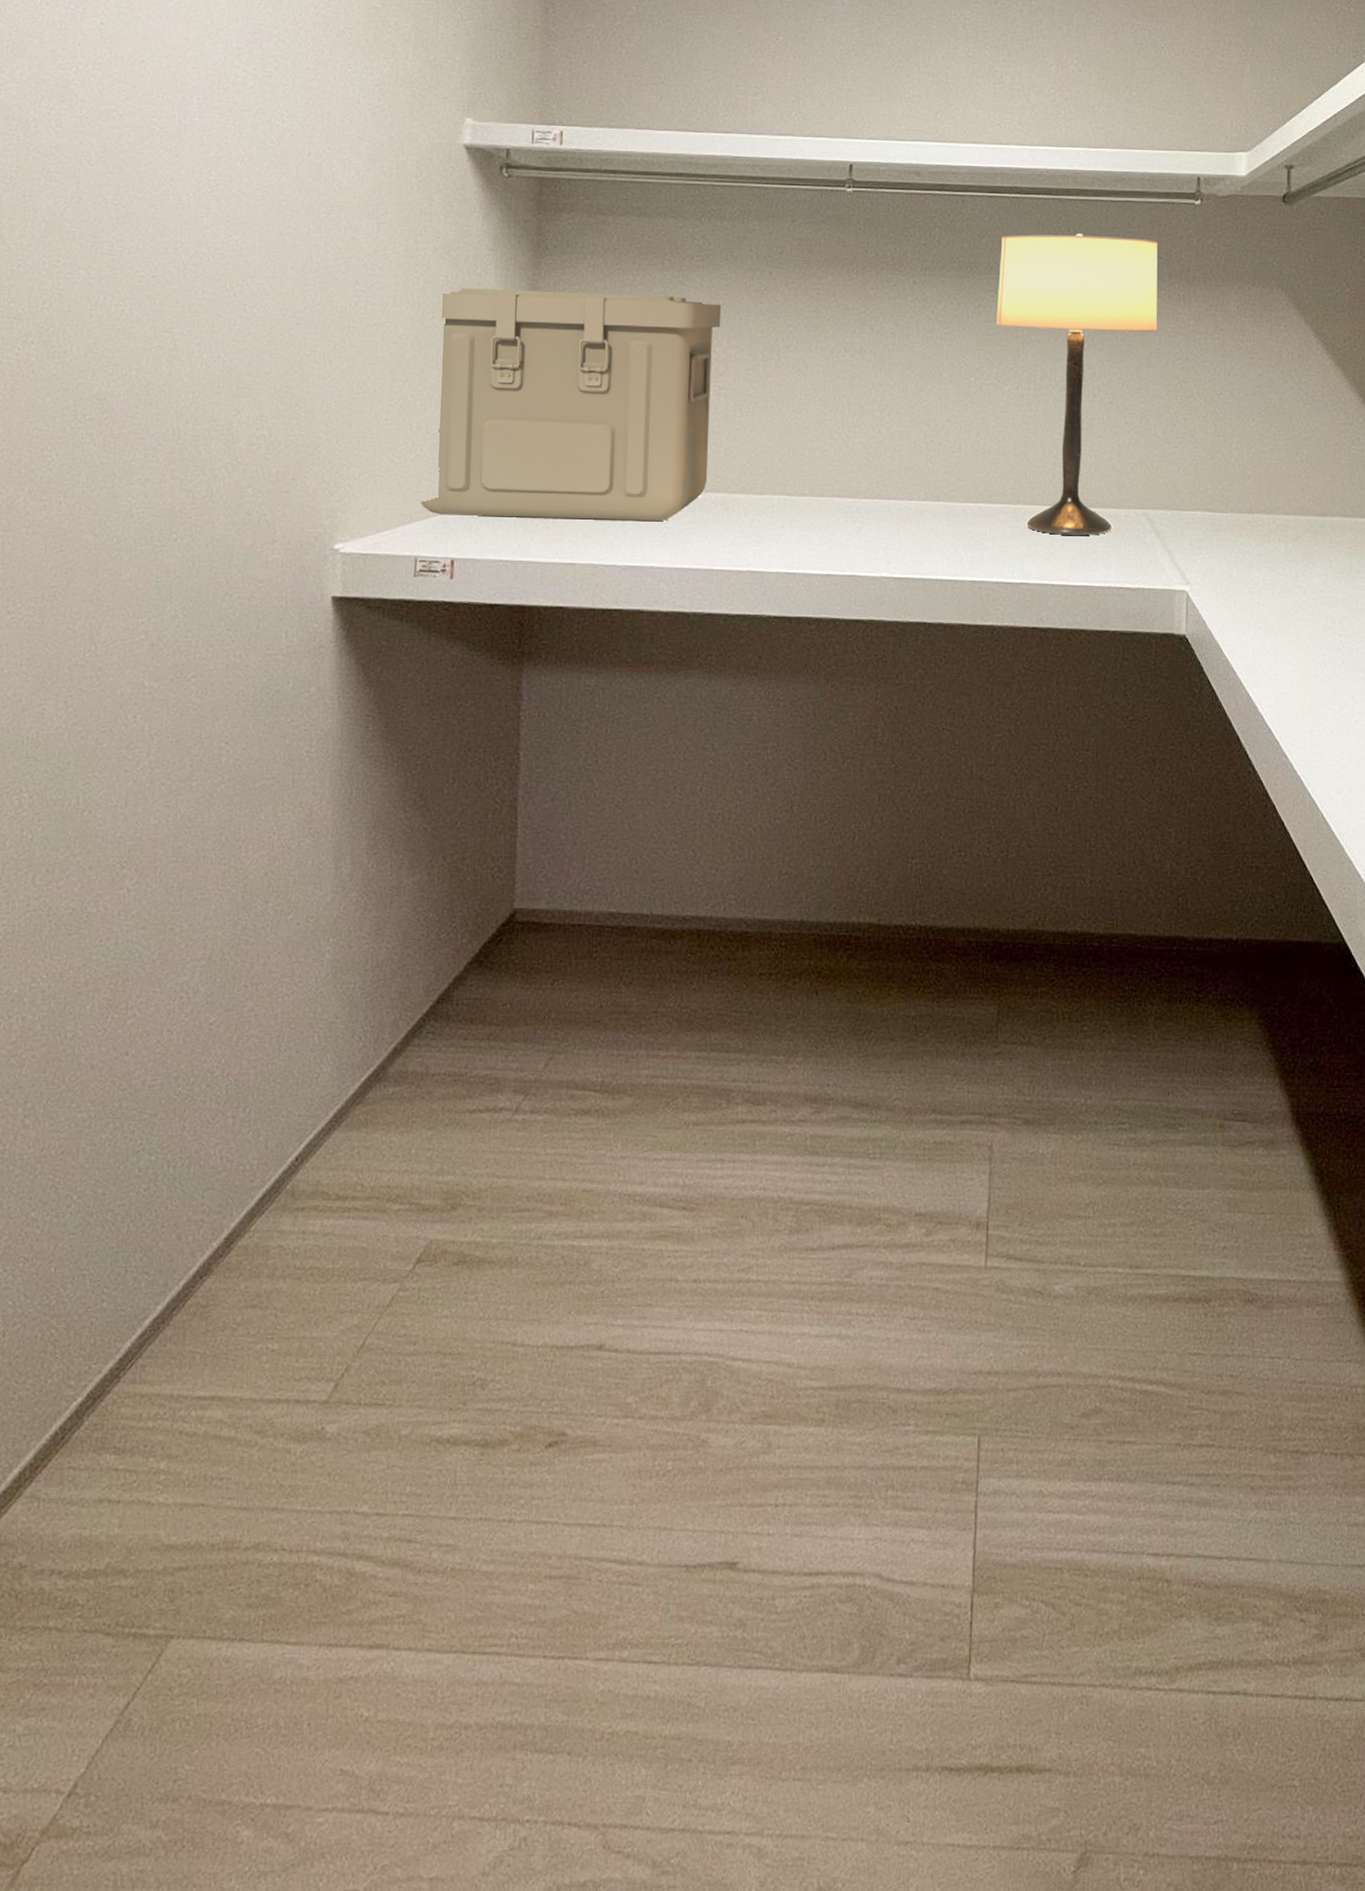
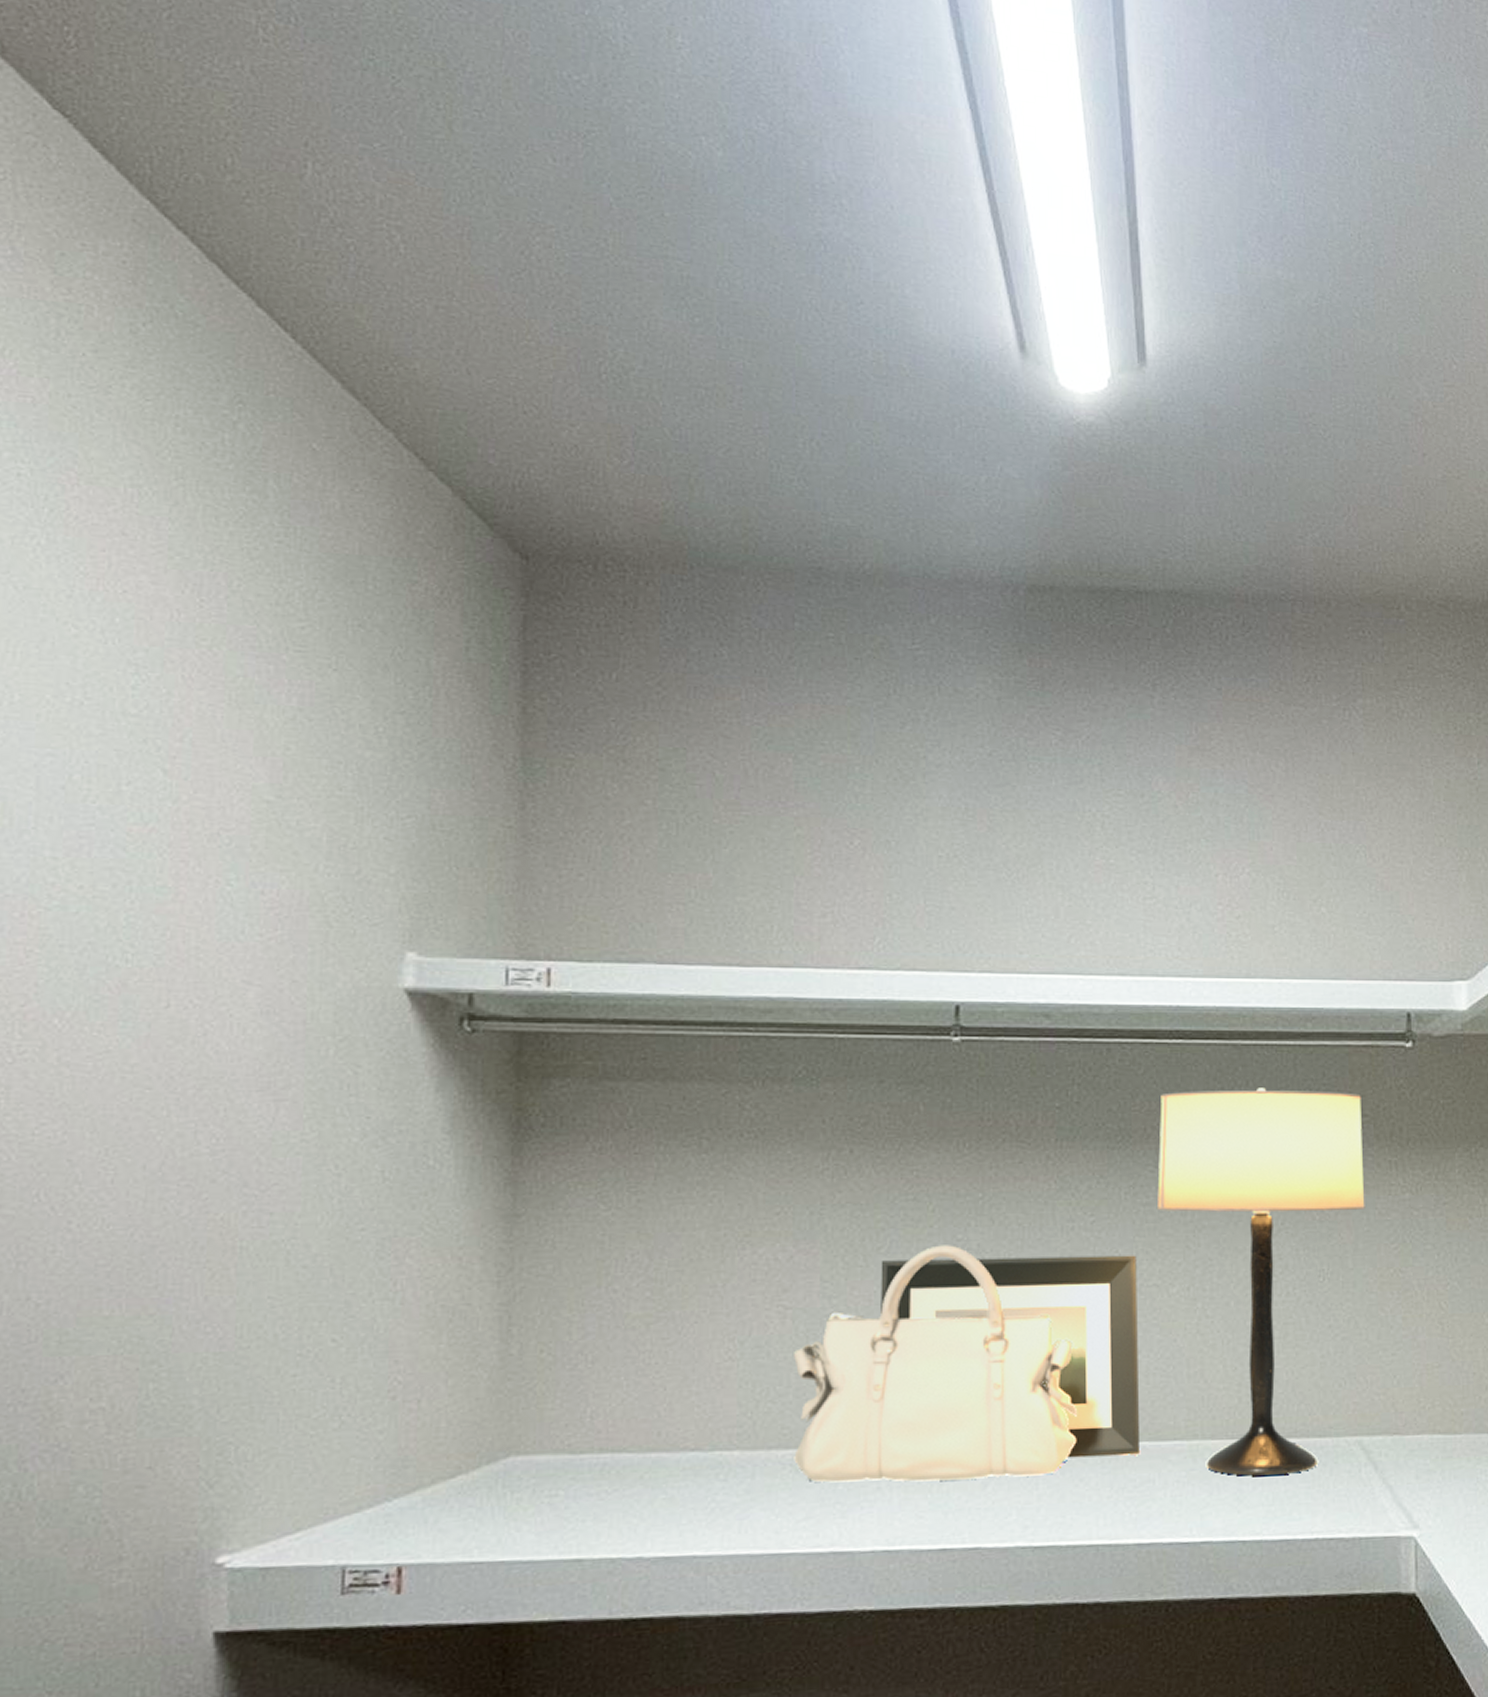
storage box: present [419,288,722,522] -> none [347,1186,784,1505]
shoulder bag: none [723,346,931,524] -> present [794,1245,1078,1483]
picture frame: none [788,356,979,513] -> present [881,1255,1139,1458]

